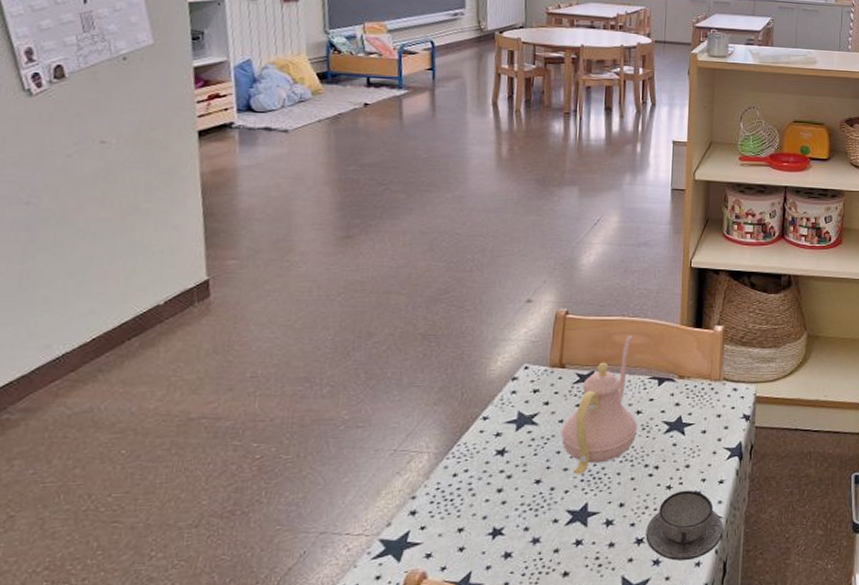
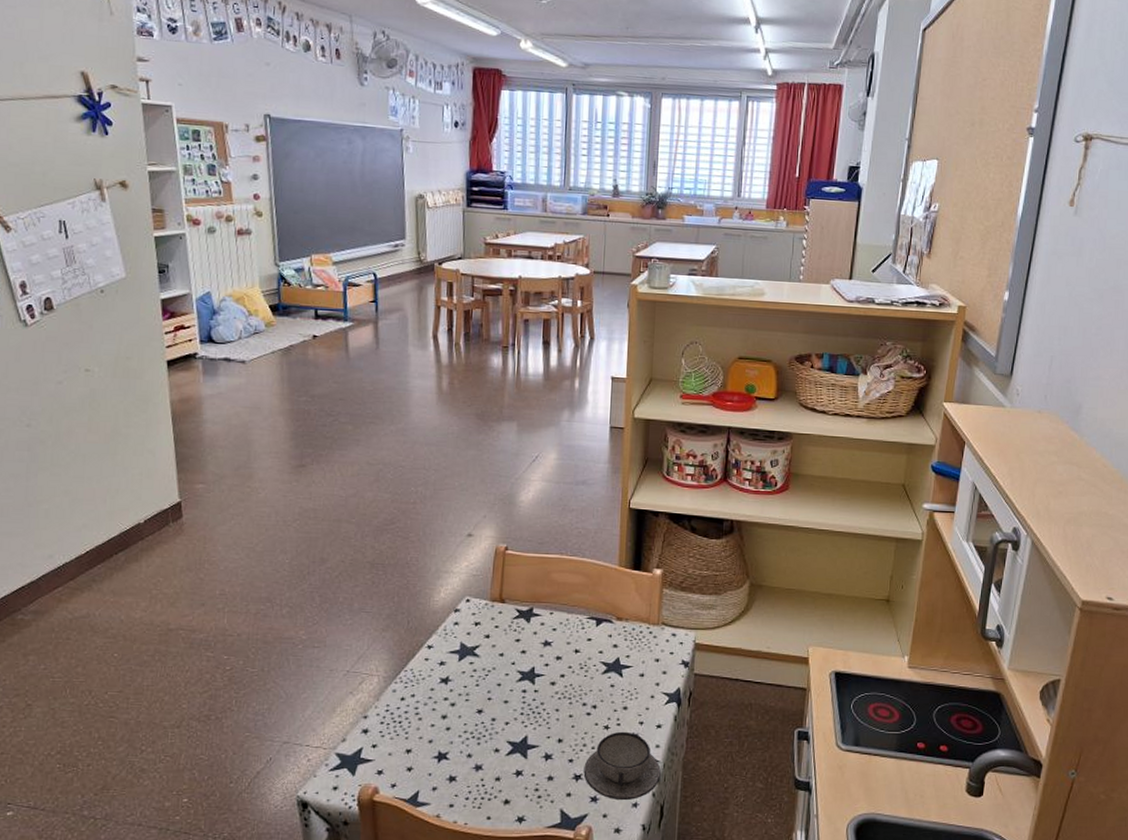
teapot: present [561,335,638,475] -> none [501,574,576,708]

